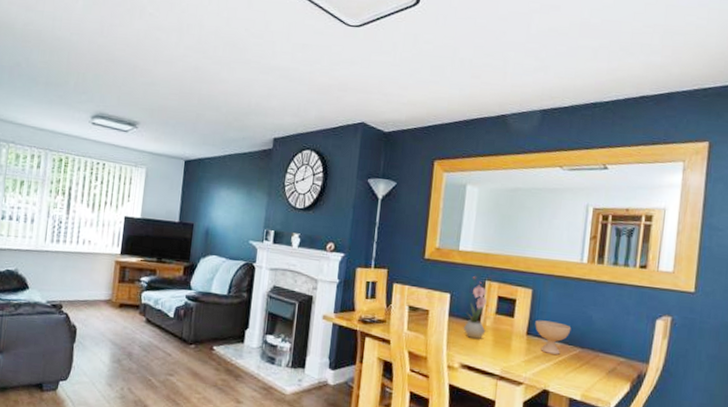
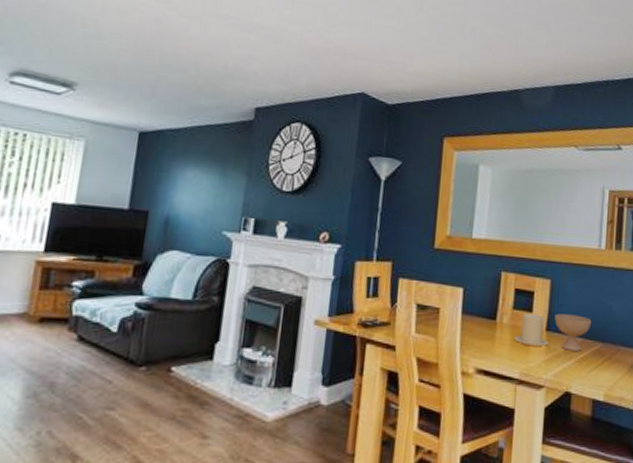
flower arrangement: present [463,276,487,340] -> none [478,267,503,340]
candle: none [497,318,529,349] -> present [515,313,549,347]

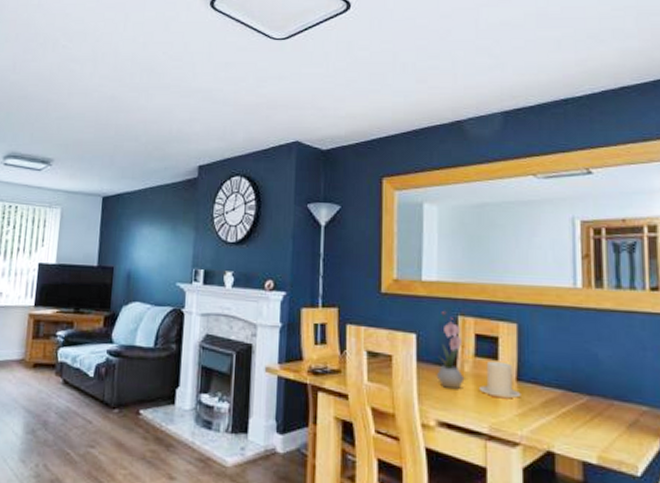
flower arrangement: none [478,267,503,340] -> present [436,311,465,390]
bowl: present [554,313,592,351] -> none [526,361,573,405]

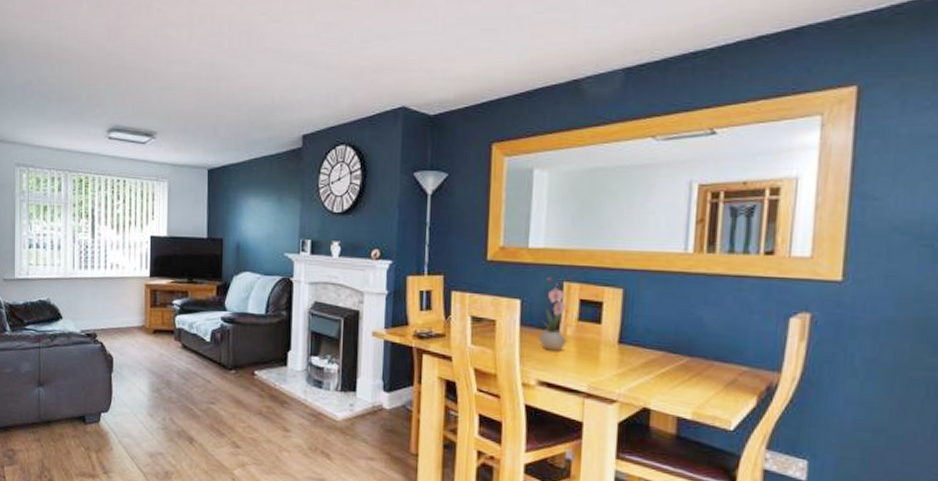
candle: present [480,360,521,399] -> none [581,324,622,361]

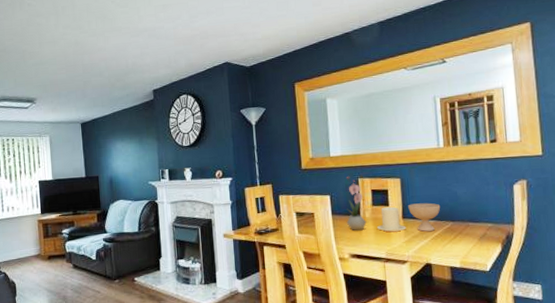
candle: none [581,324,622,361] -> present [377,206,406,233]
bowl: none [628,325,676,366] -> present [408,203,441,232]

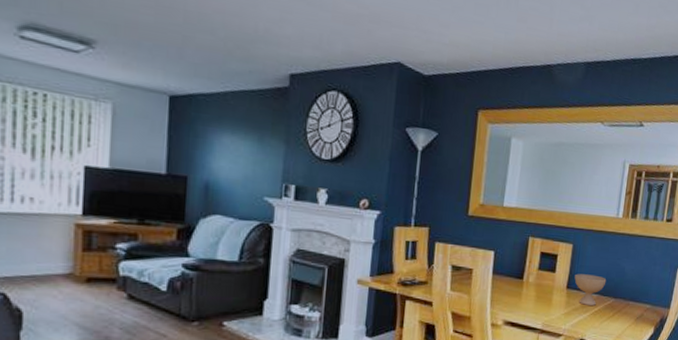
flower arrangement: present [346,177,367,231] -> none [506,233,530,296]
candle: present [377,206,406,233] -> none [539,273,569,302]

